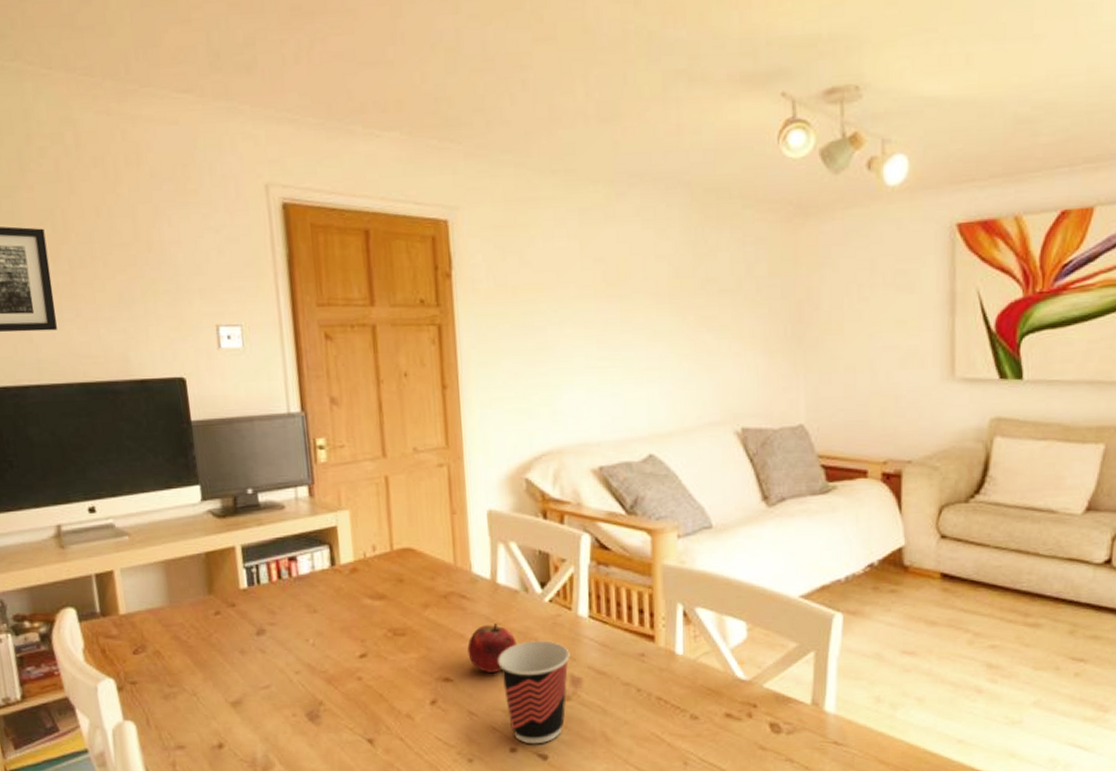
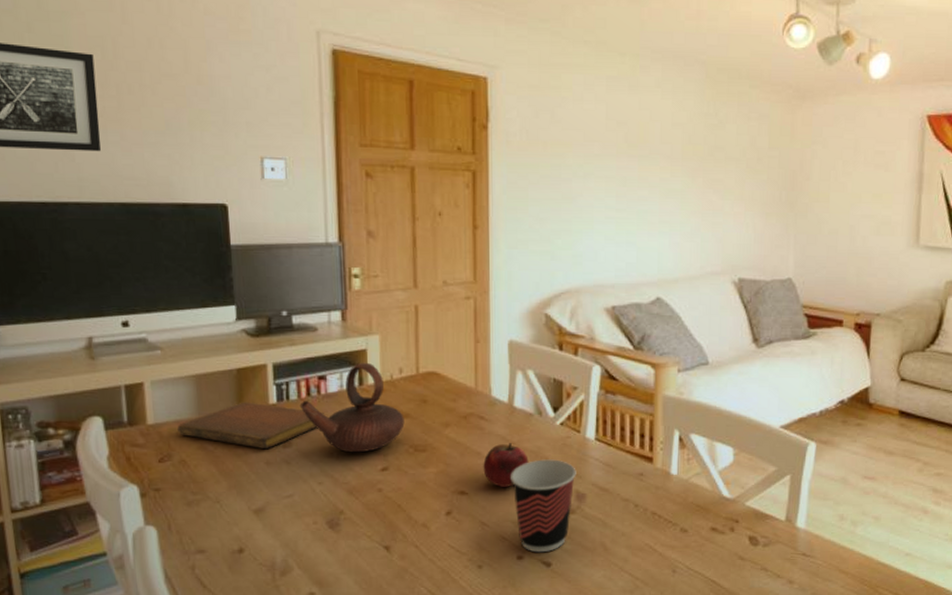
notebook: none [150,587,297,638] -> present [177,402,324,450]
teapot: none [271,540,381,639] -> present [299,362,405,453]

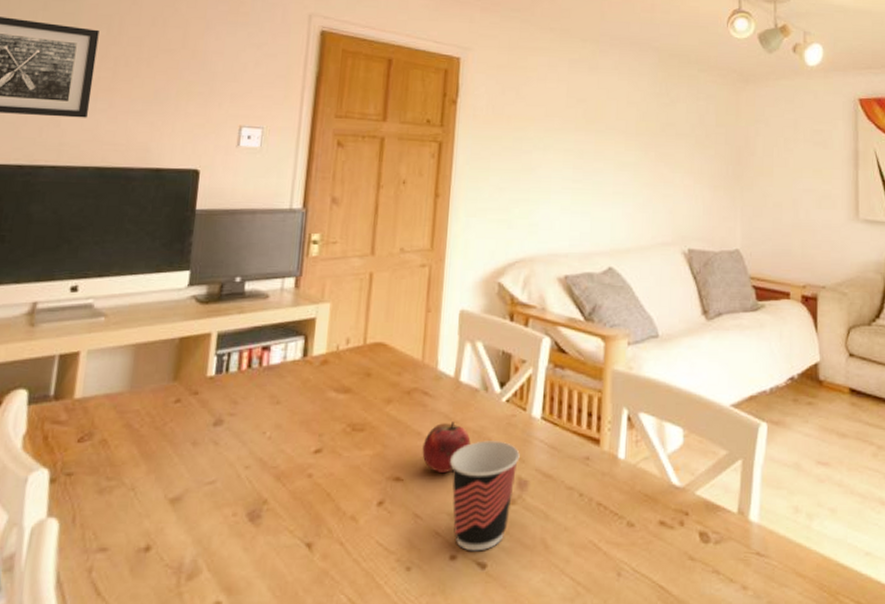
notebook: present [177,402,324,450] -> none [105,374,263,428]
teapot: present [299,362,405,453] -> none [238,332,346,432]

